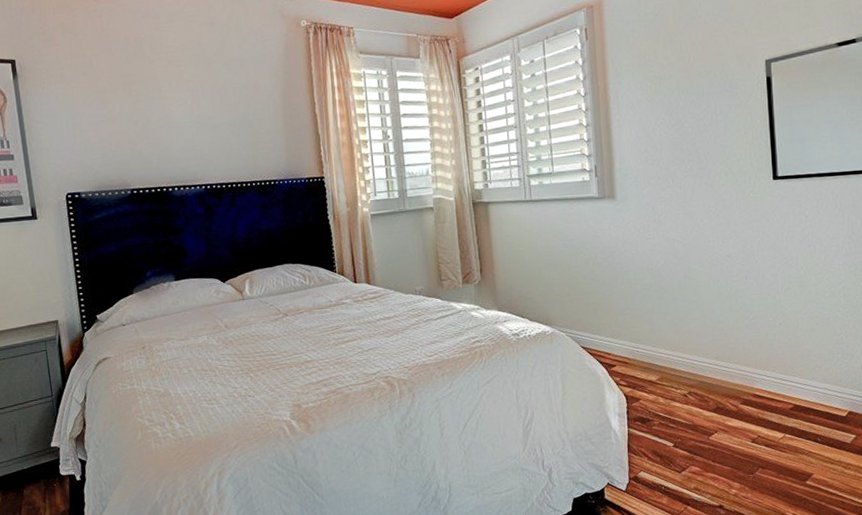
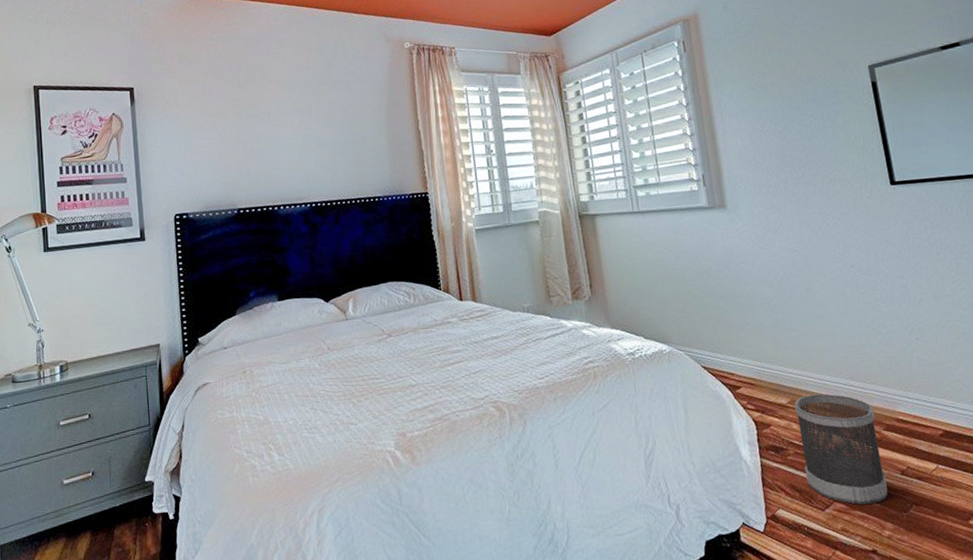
wastebasket: none [663,372,739,468] -> present [794,393,888,505]

